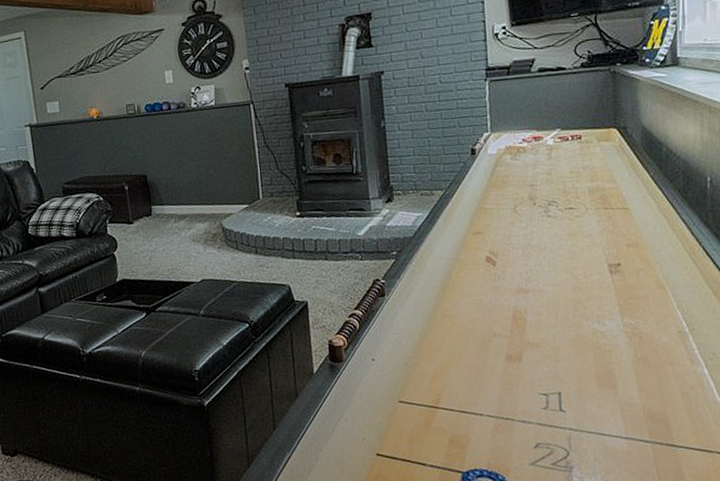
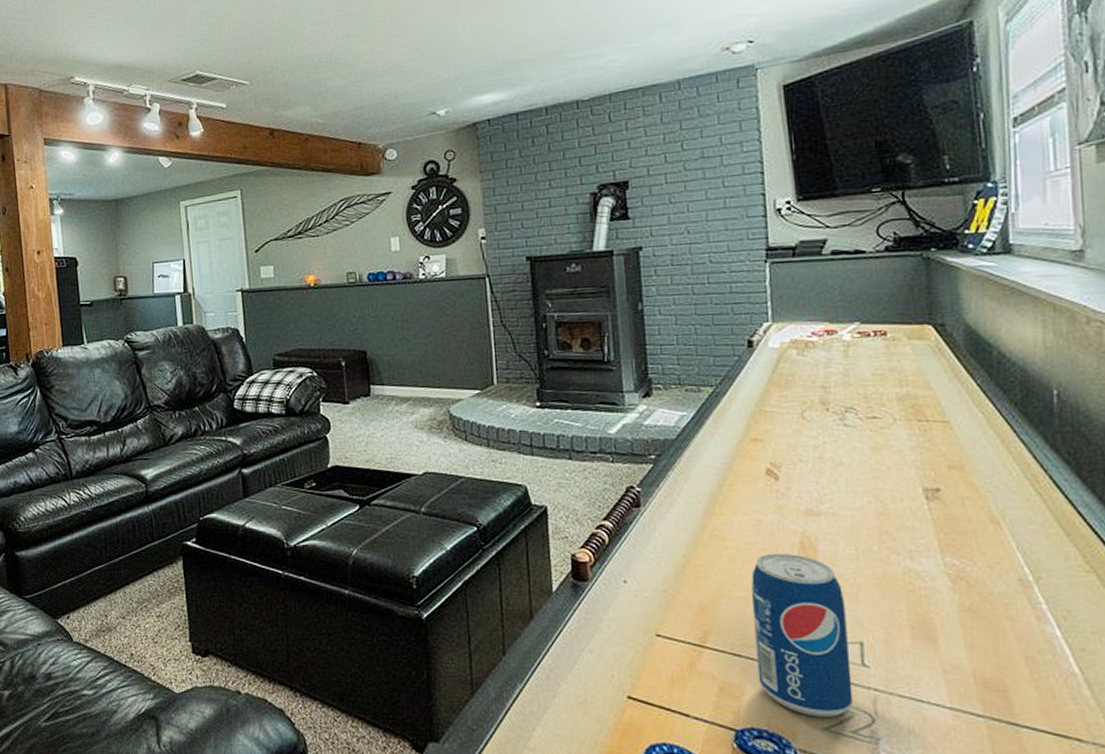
beverage can: none [474,325,553,456] -> present [751,553,853,717]

